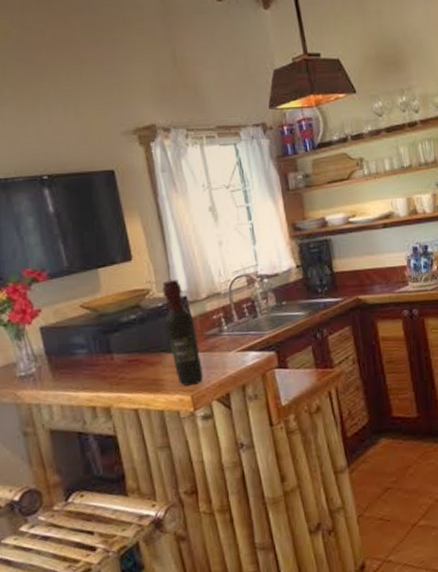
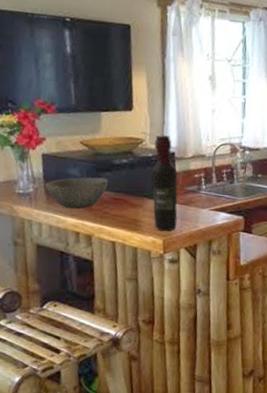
bowl: none [49,340,119,382] -> present [45,177,108,209]

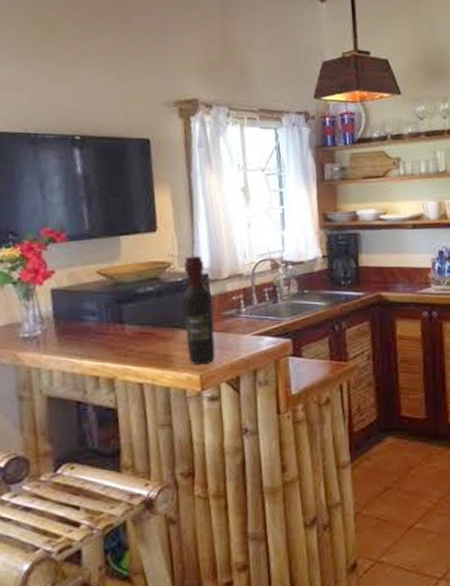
bowl: present [45,177,108,209] -> none [56,310,131,350]

